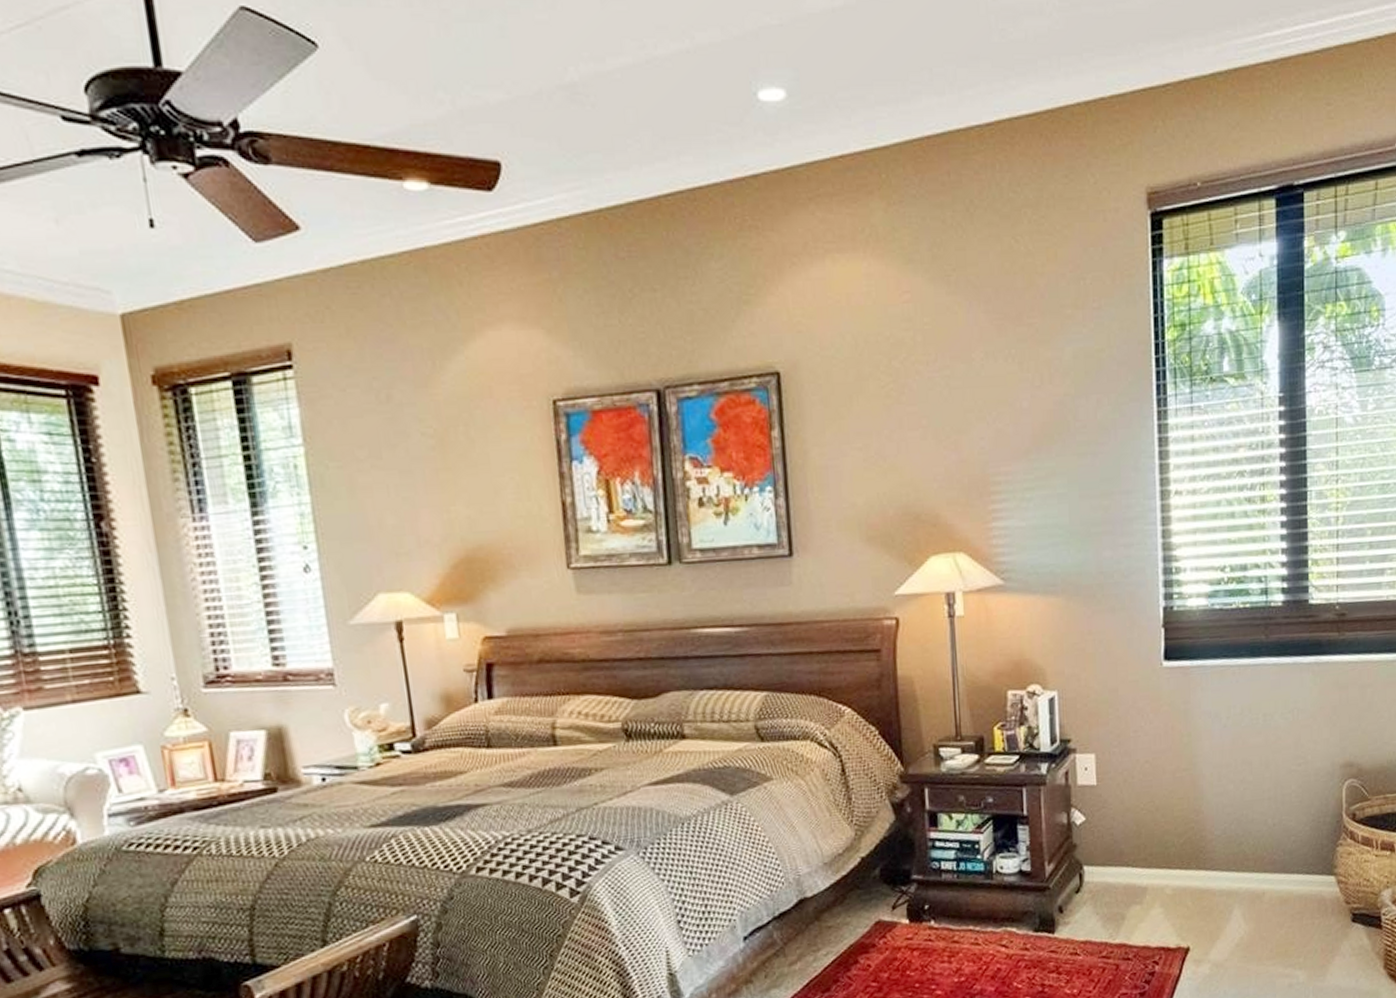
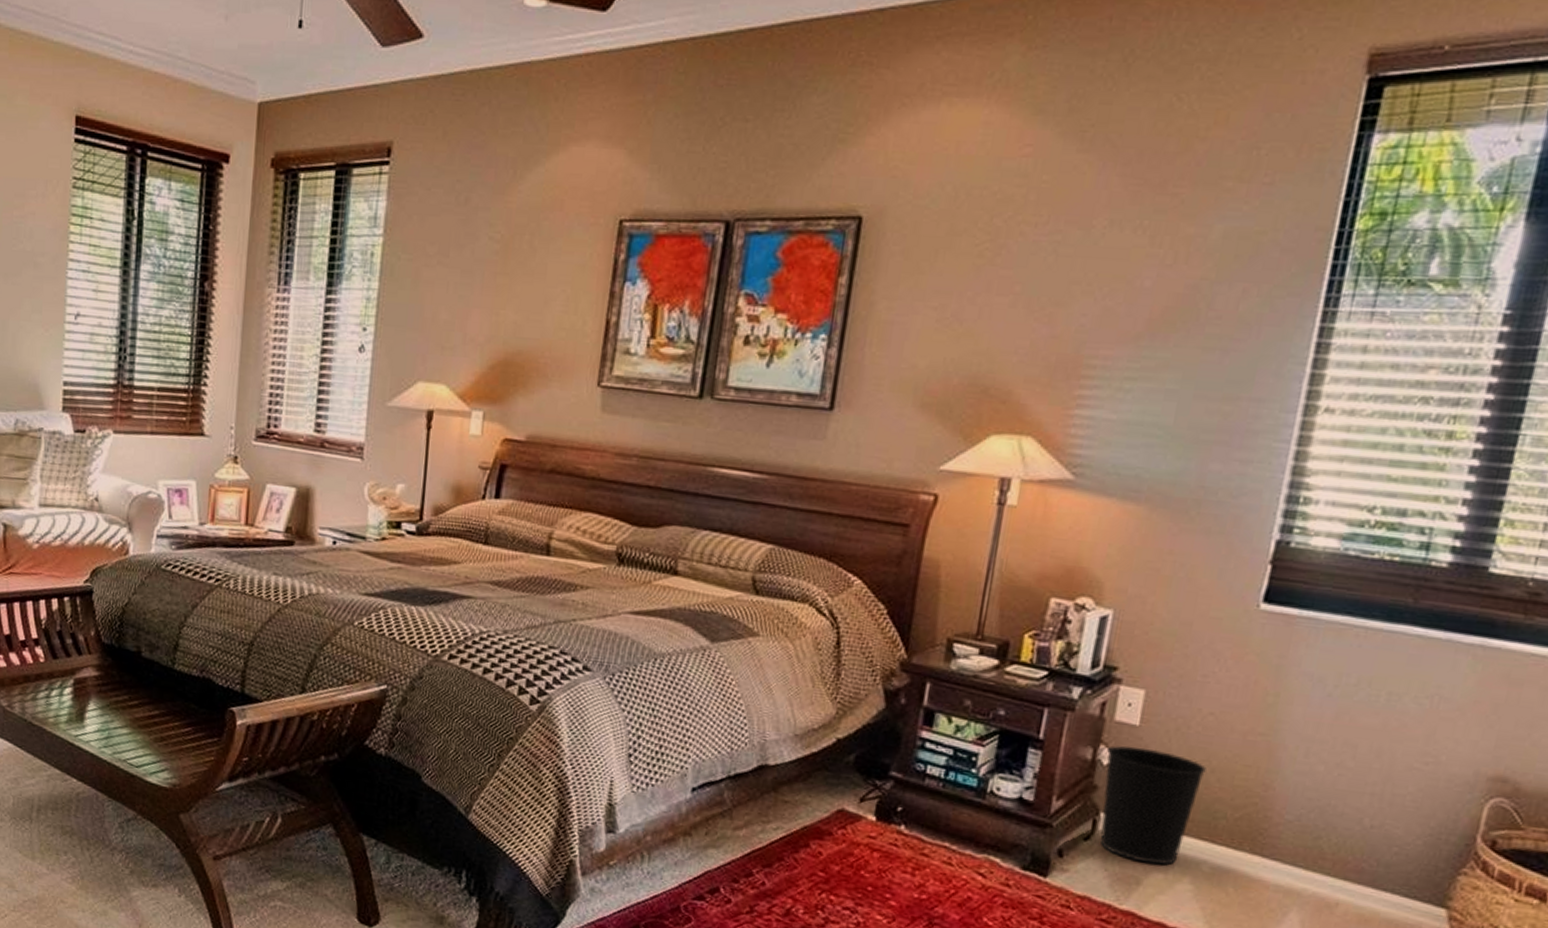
wastebasket: none [1076,801,1152,900] -> present [1099,745,1206,865]

